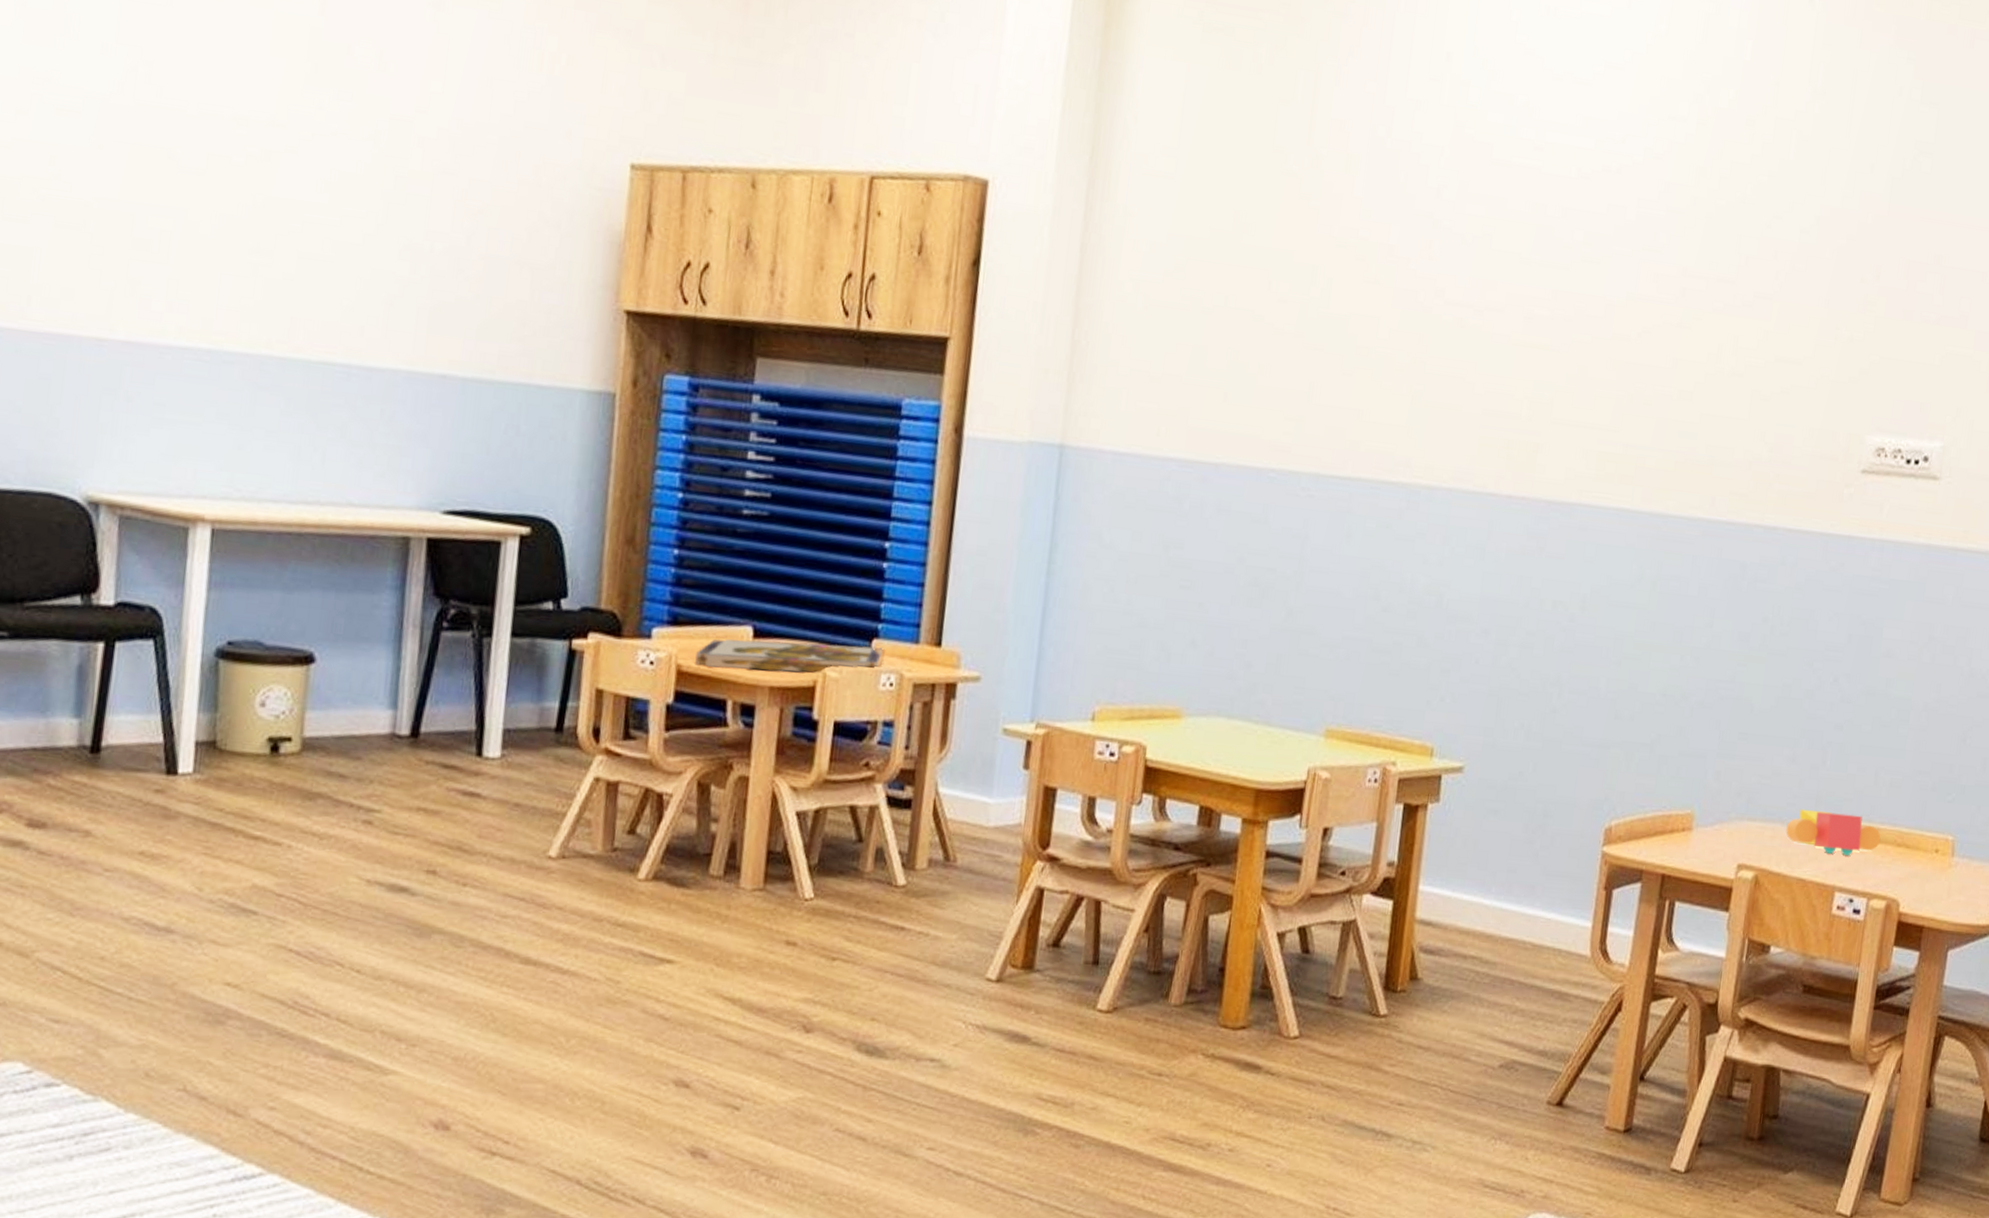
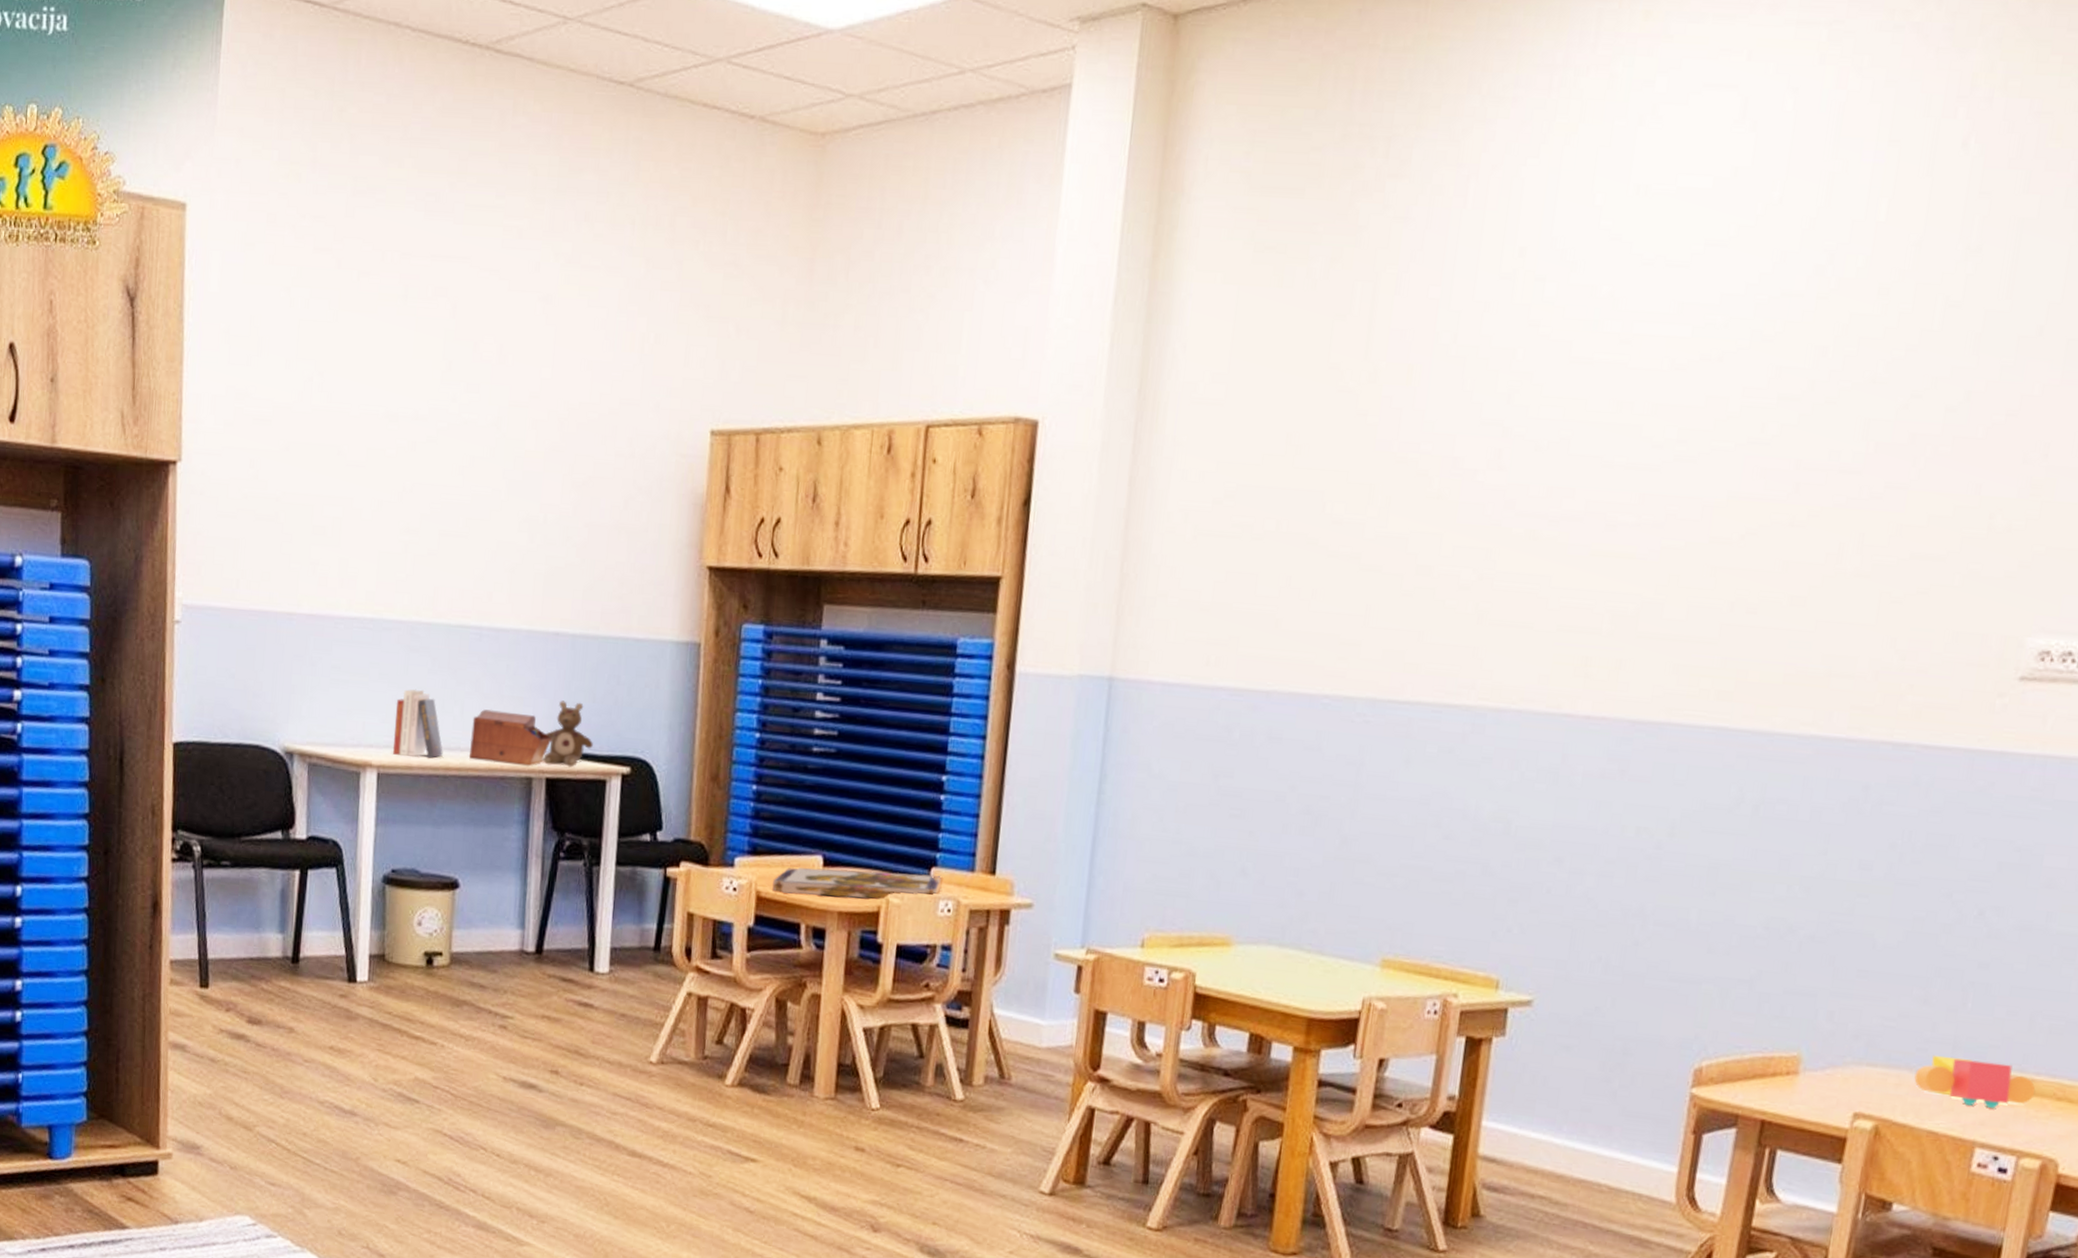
books: none [231,432,298,514] -> present [392,689,443,759]
sewing box: none [331,458,436,525] -> present [469,709,553,767]
stuffed bear: none [424,451,486,527] -> present [543,700,593,768]

